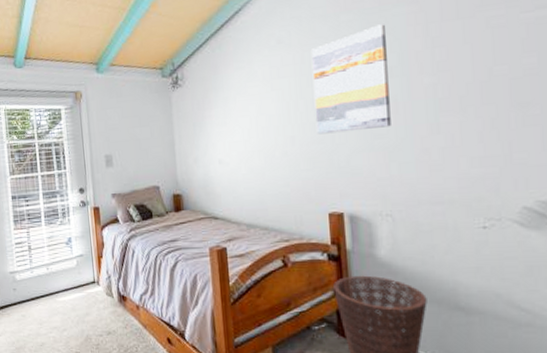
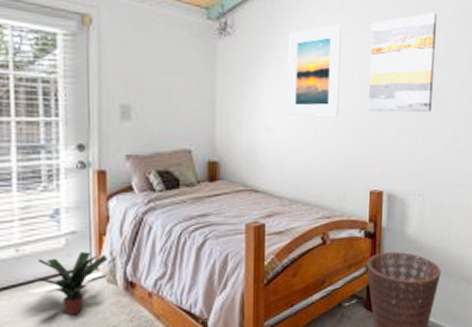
potted plant: none [59,270,106,319] -> present [34,252,108,315]
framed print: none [231,57,287,147] -> present [287,24,341,116]

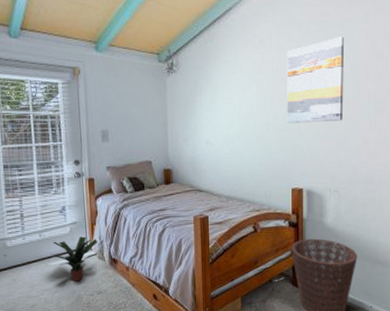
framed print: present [287,24,341,116] -> none [220,55,263,130]

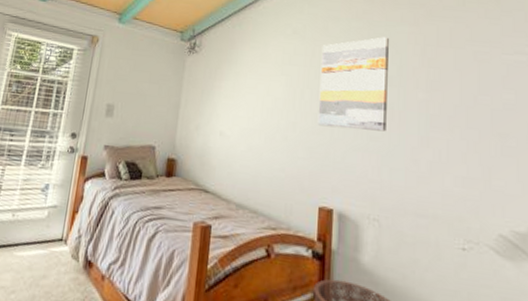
potted plant: present [51,237,98,281] -> none [19,225,76,283]

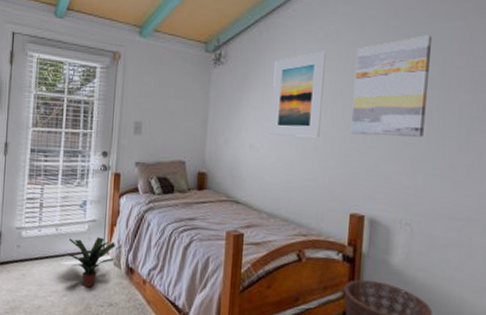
potted plant: none [19,225,76,283] -> present [65,237,116,288]
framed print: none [240,46,294,128] -> present [270,51,326,138]

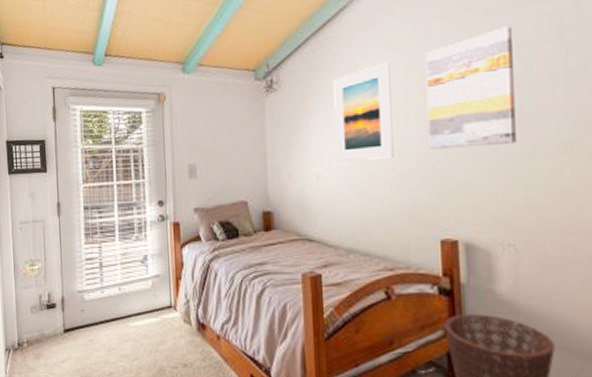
potted plant: present [65,237,116,288] -> none [131,293,184,349]

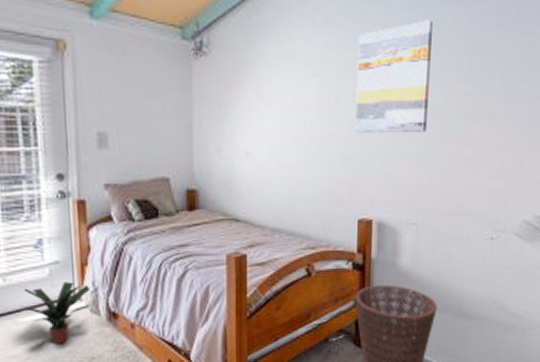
potted plant: none [131,293,184,349] -> present [21,282,91,344]
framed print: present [333,61,394,161] -> none [268,38,325,139]

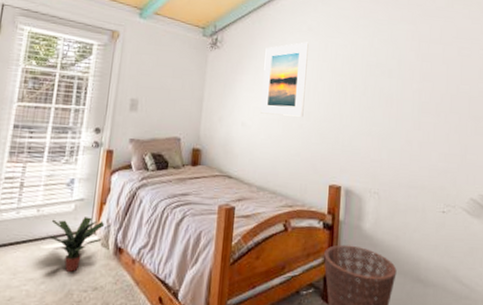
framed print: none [268,38,325,139] -> present [260,42,309,117]
wall art: present [355,20,433,133] -> none [329,34,391,118]

